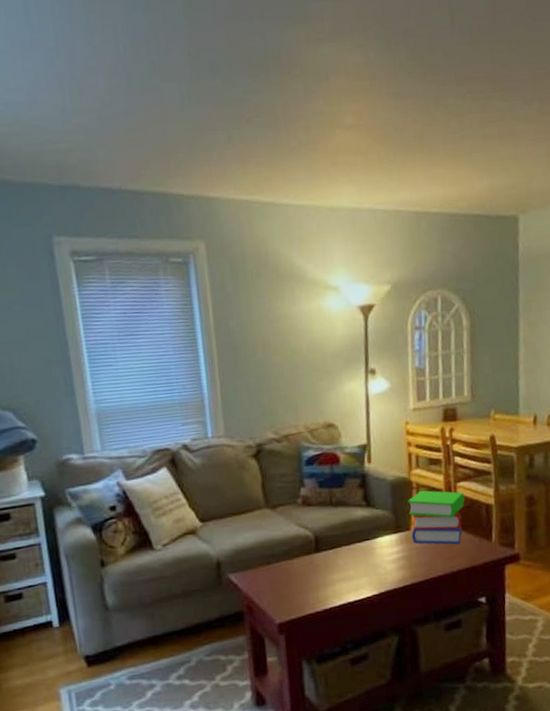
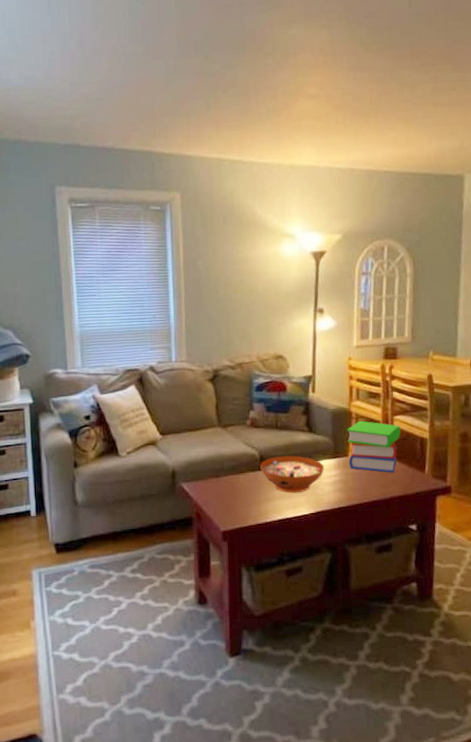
decorative bowl: none [315,533,386,575] -> present [260,456,324,493]

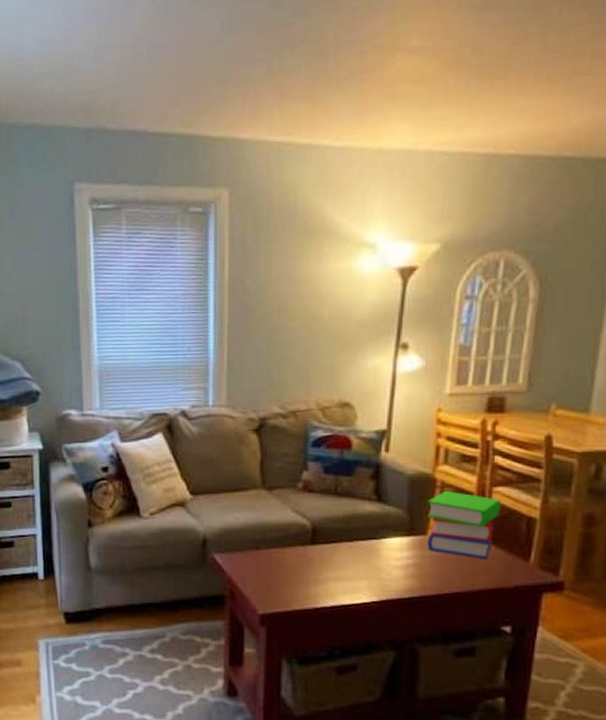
decorative bowl: present [260,456,324,493] -> none [312,529,394,576]

